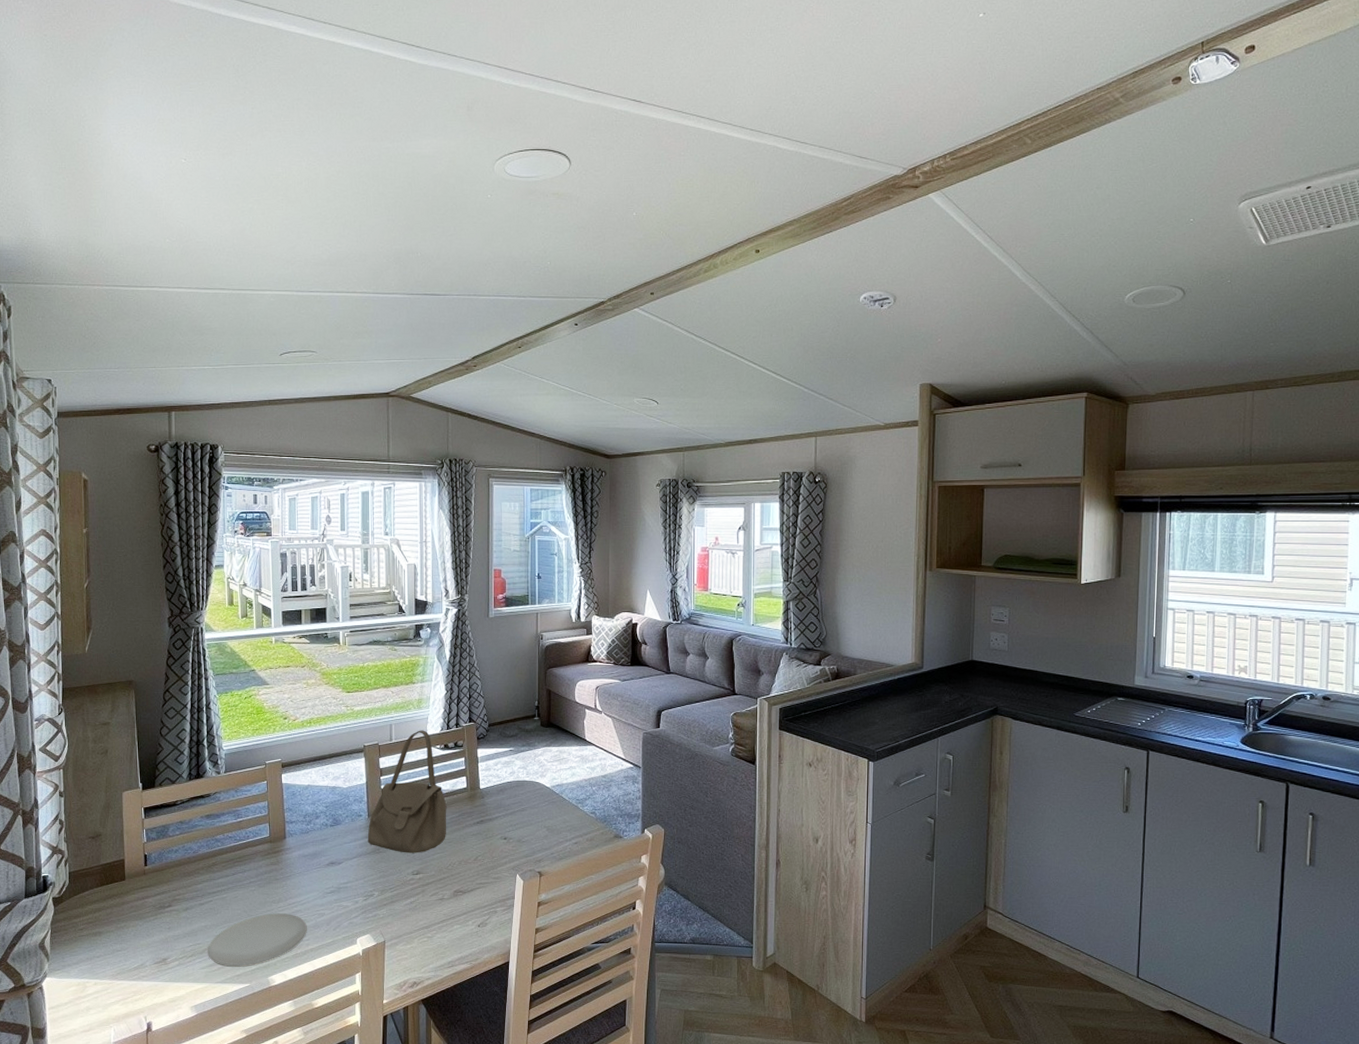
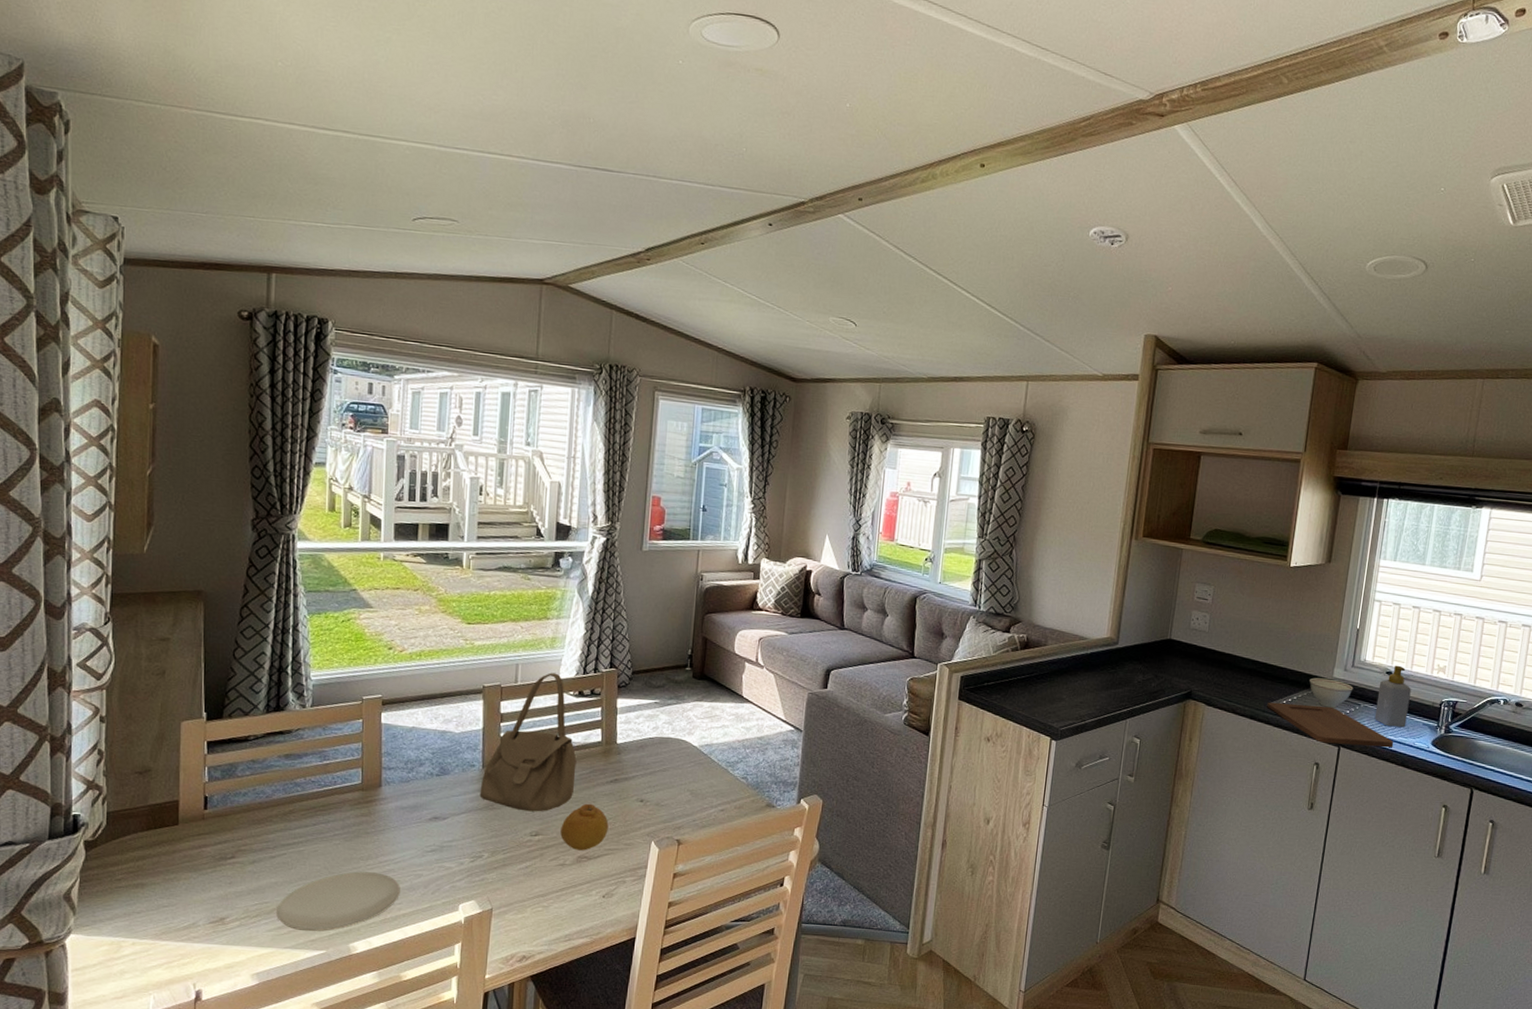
fruit: none [438,843,478,885] -> present [560,803,609,851]
cutting board: none [1072,712,1203,749] -> present [1266,702,1394,748]
bowl: none [1112,686,1156,714] -> present [1309,677,1354,708]
soap bottle: none [1180,669,1214,728] -> present [1374,665,1411,728]

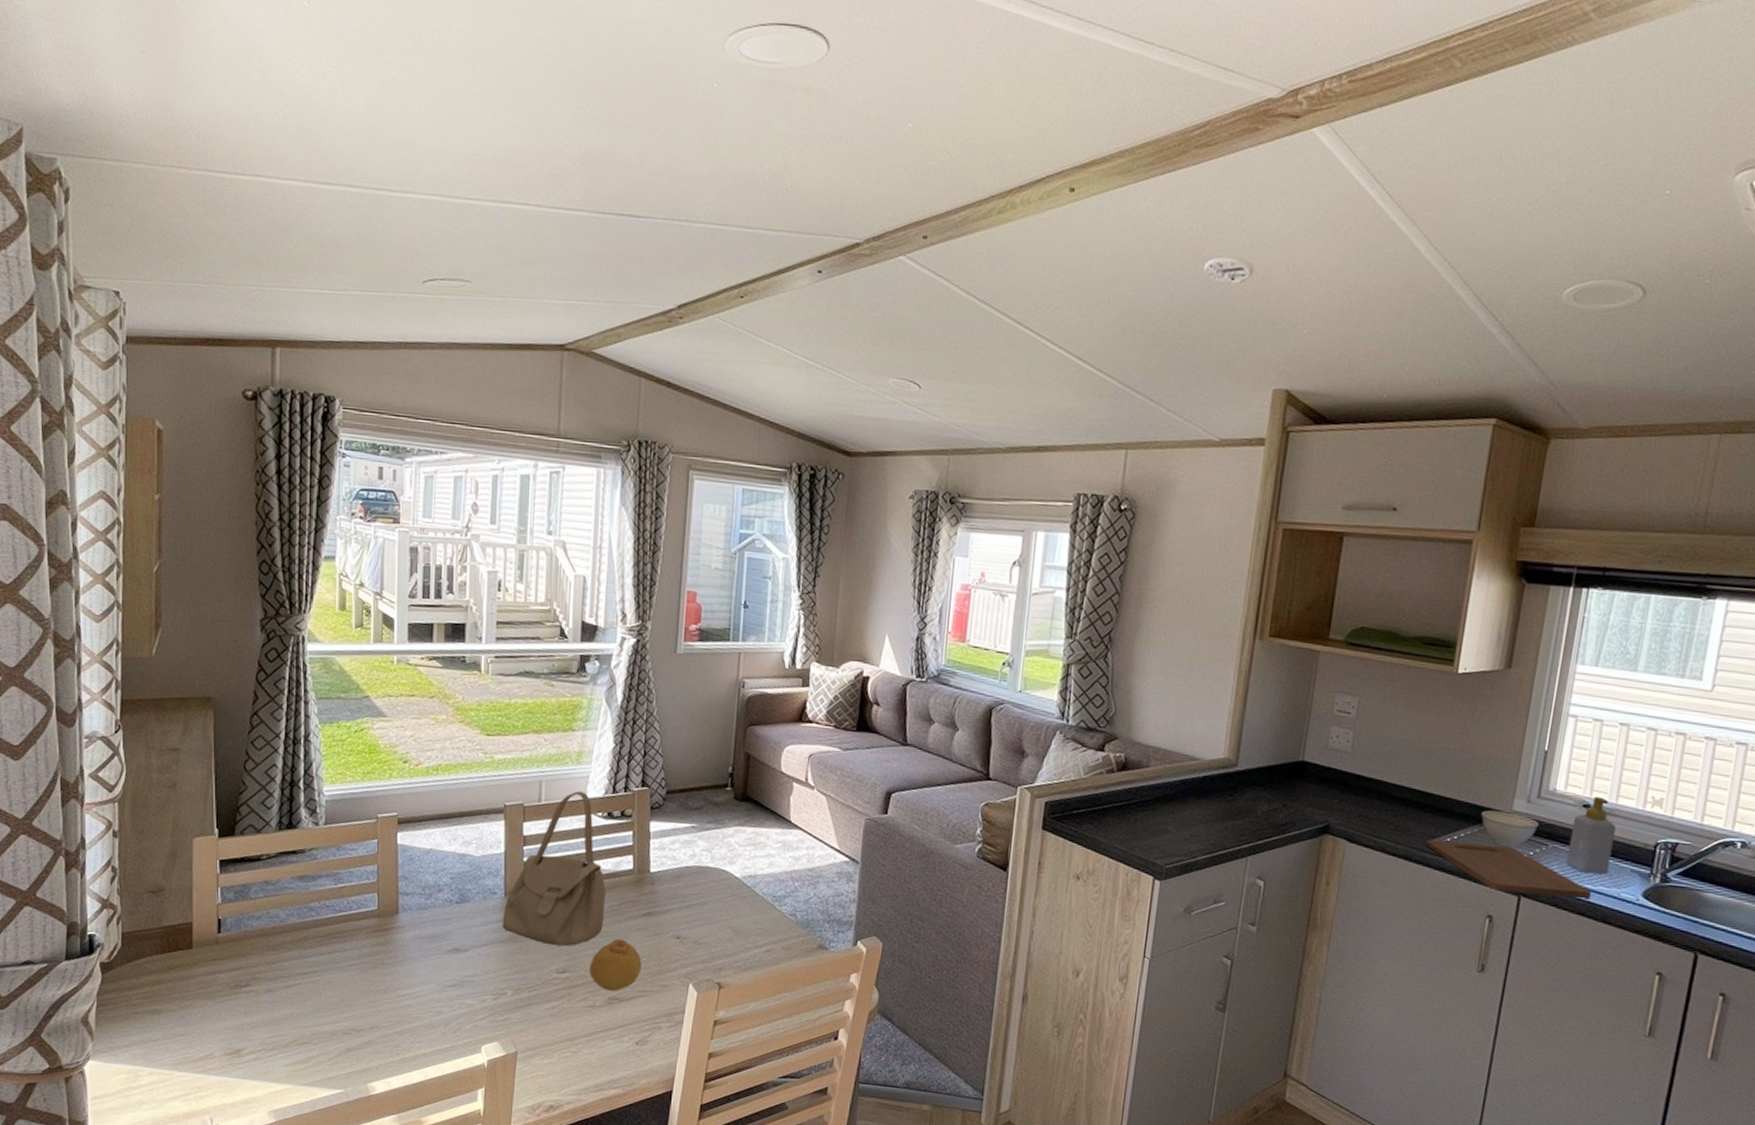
plate: present [276,871,400,932] -> none [293,1005,420,1069]

